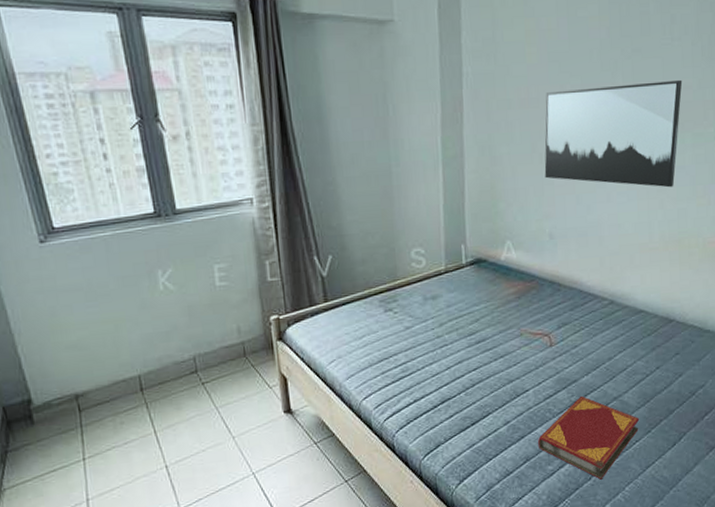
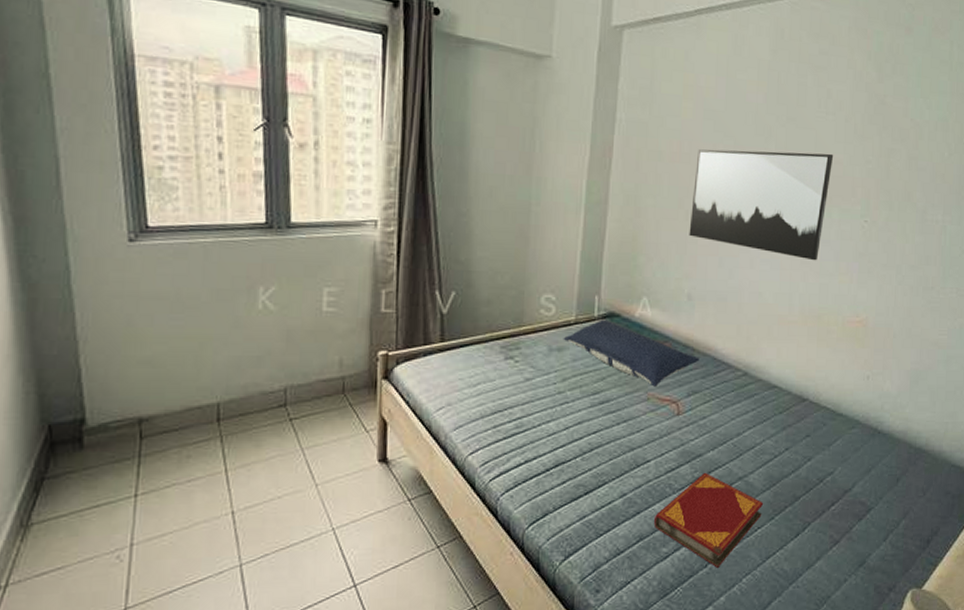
pillow: none [435,265,566,323] -> present [563,319,700,387]

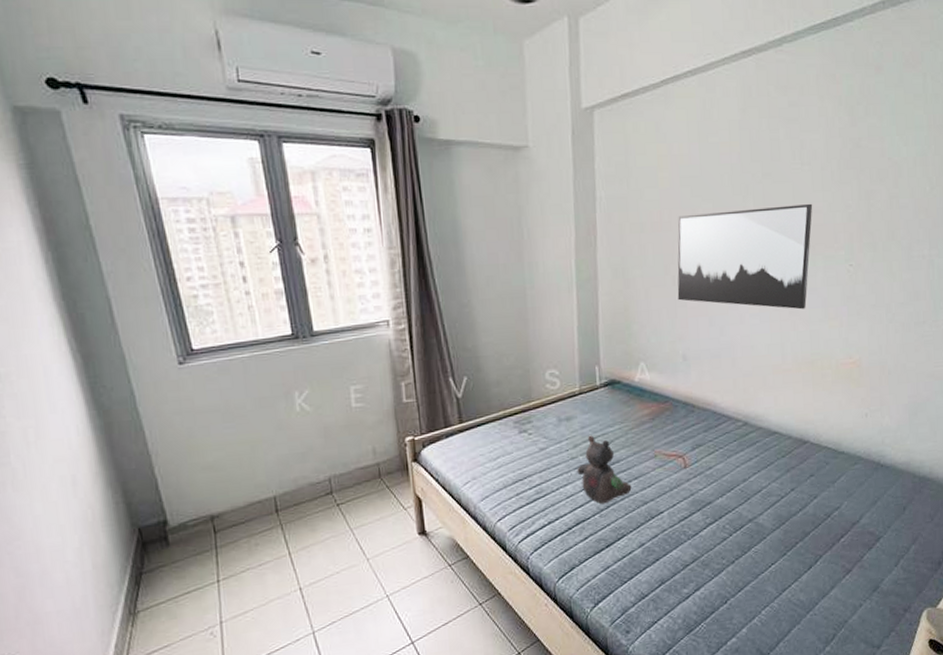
stuffed bear: none [562,369,619,446] -> present [577,435,632,504]
pillow: present [563,319,700,387] -> none [570,387,700,444]
hardback book: present [654,472,764,568] -> none [673,517,775,603]

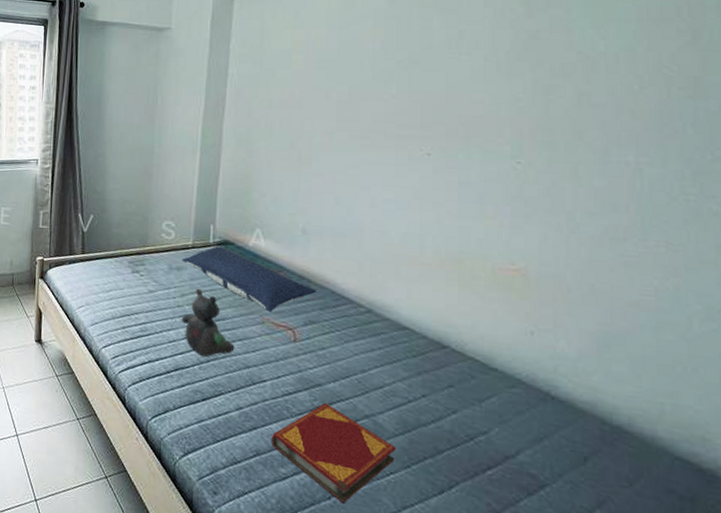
pillow: none [570,387,700,444] -> present [181,246,317,312]
hardback book: none [673,517,775,603] -> present [272,402,397,504]
wall art: present [677,203,813,310] -> none [302,93,471,203]

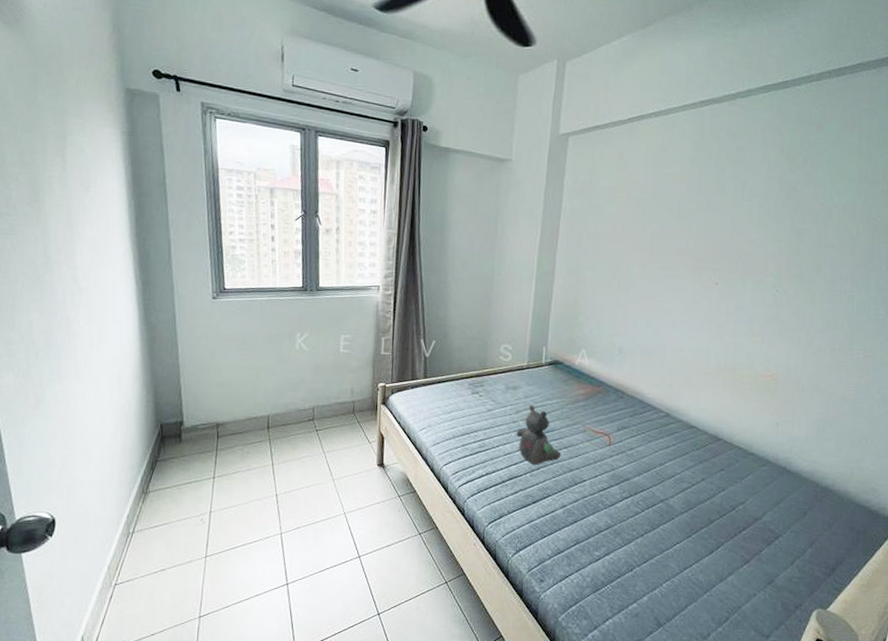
pillow: present [181,246,317,312] -> none [517,366,628,422]
hardback book: present [272,402,397,504] -> none [589,493,682,573]

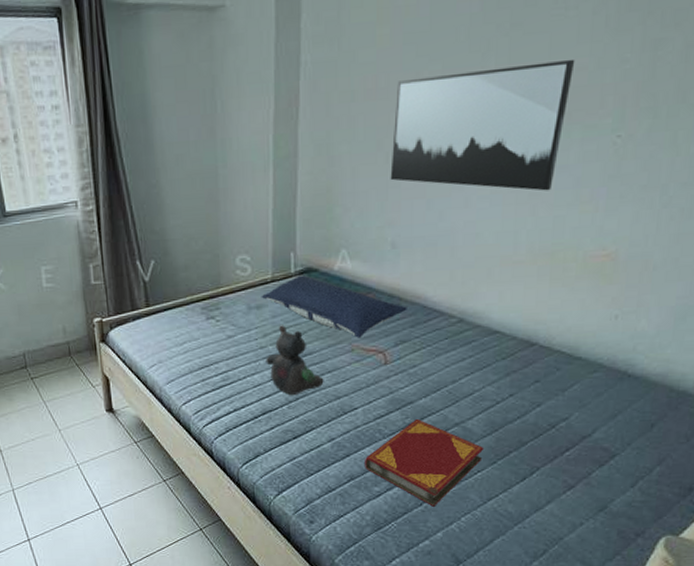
pillow: none [517,366,628,422] -> present [261,275,407,338]
hardback book: none [589,493,682,573] -> present [365,418,484,507]
wall art: none [621,230,749,323] -> present [390,59,575,191]

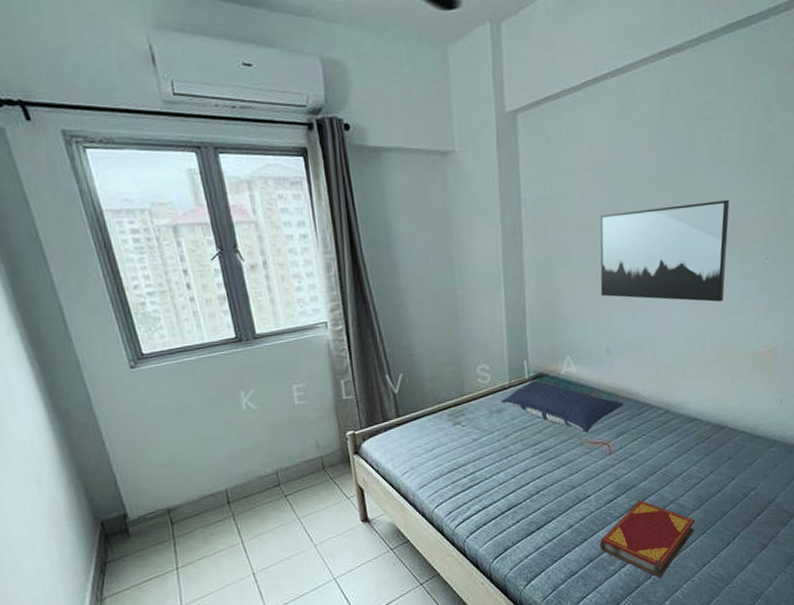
stuffed bear: present [266,325,324,396] -> none [508,425,560,490]

